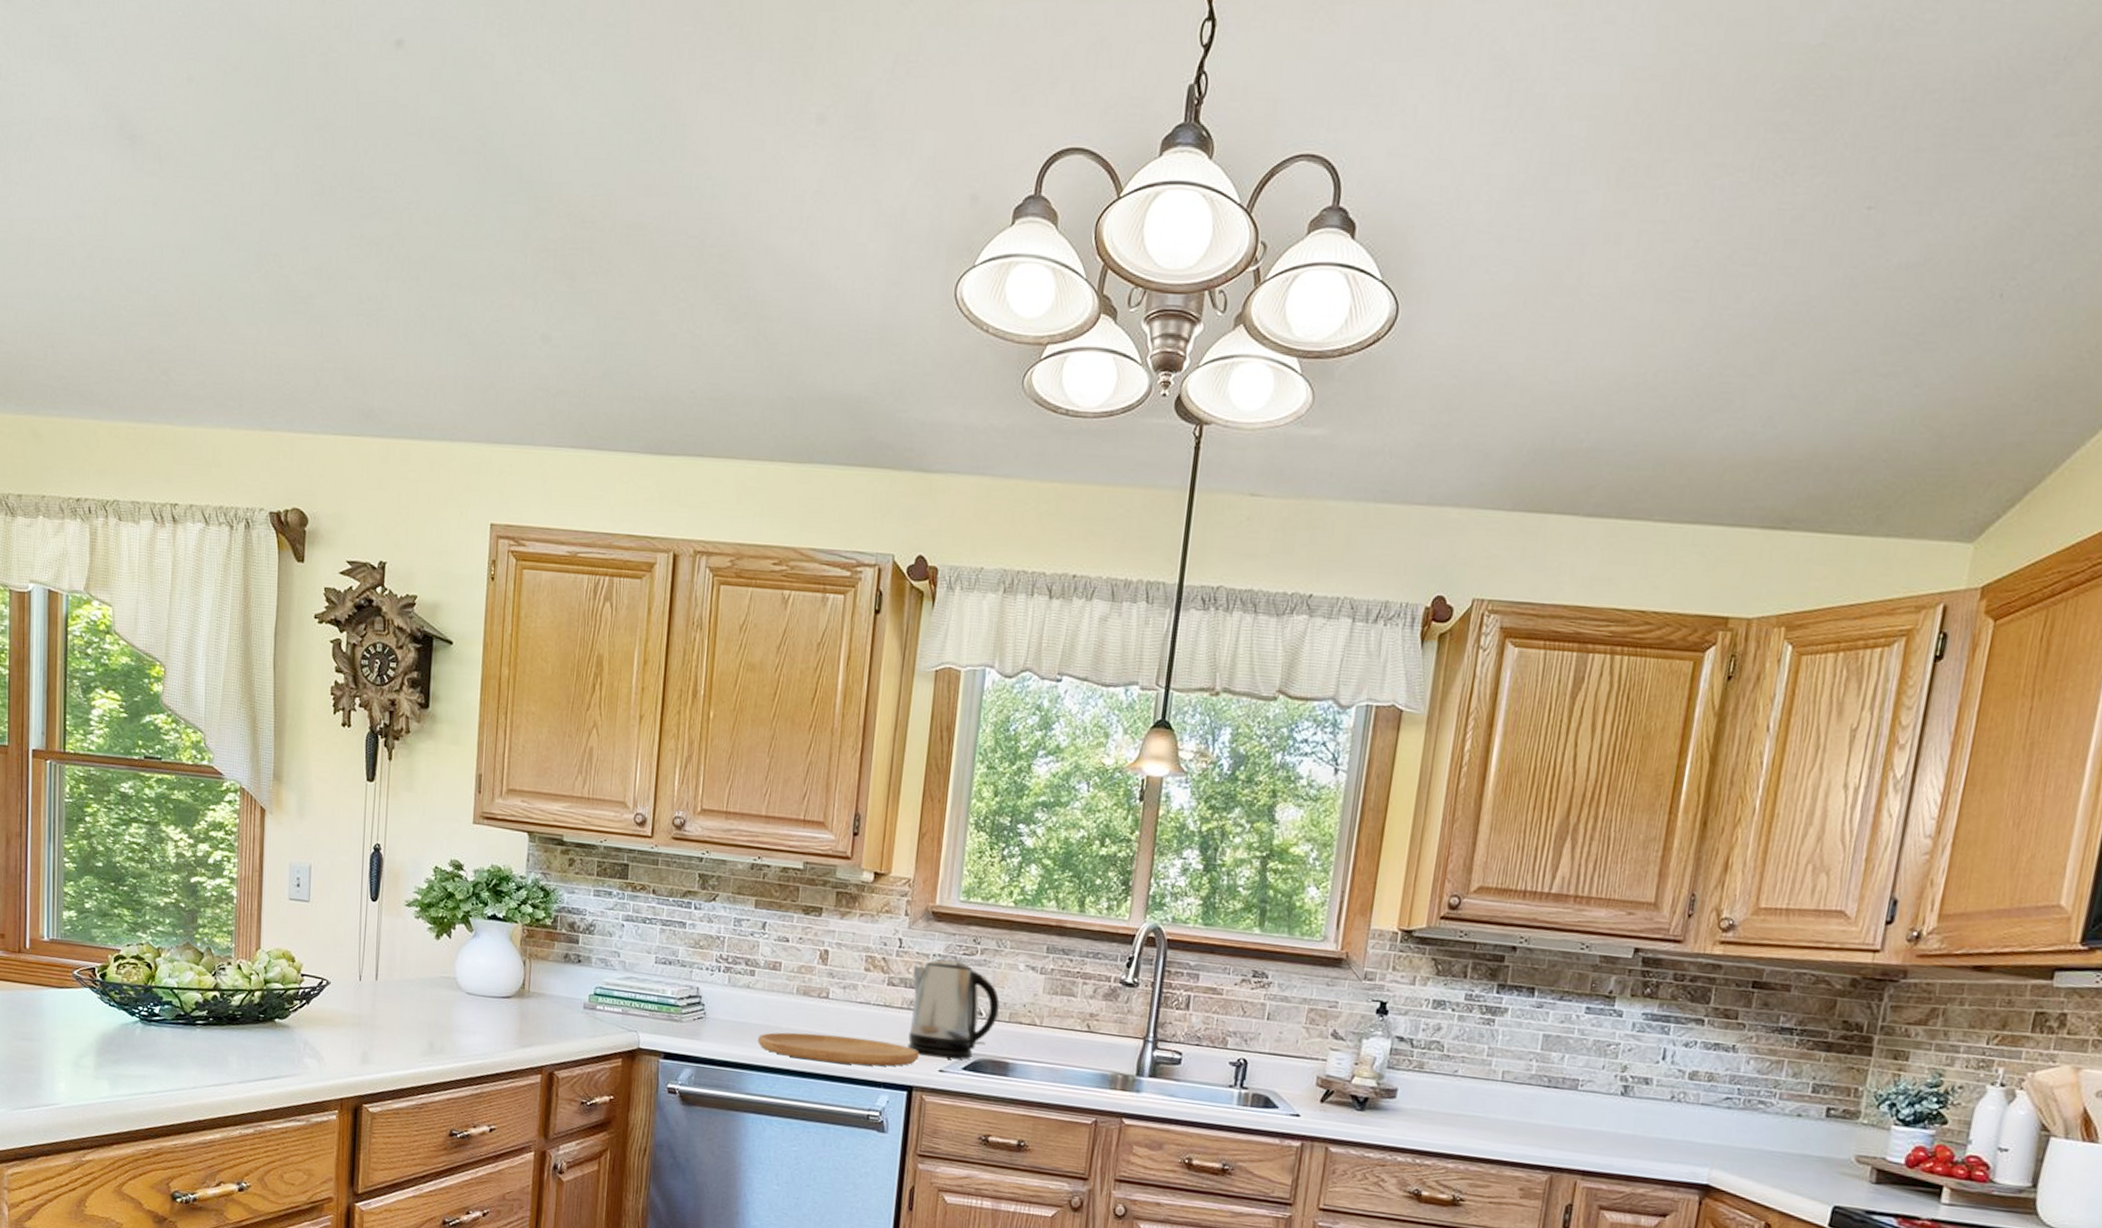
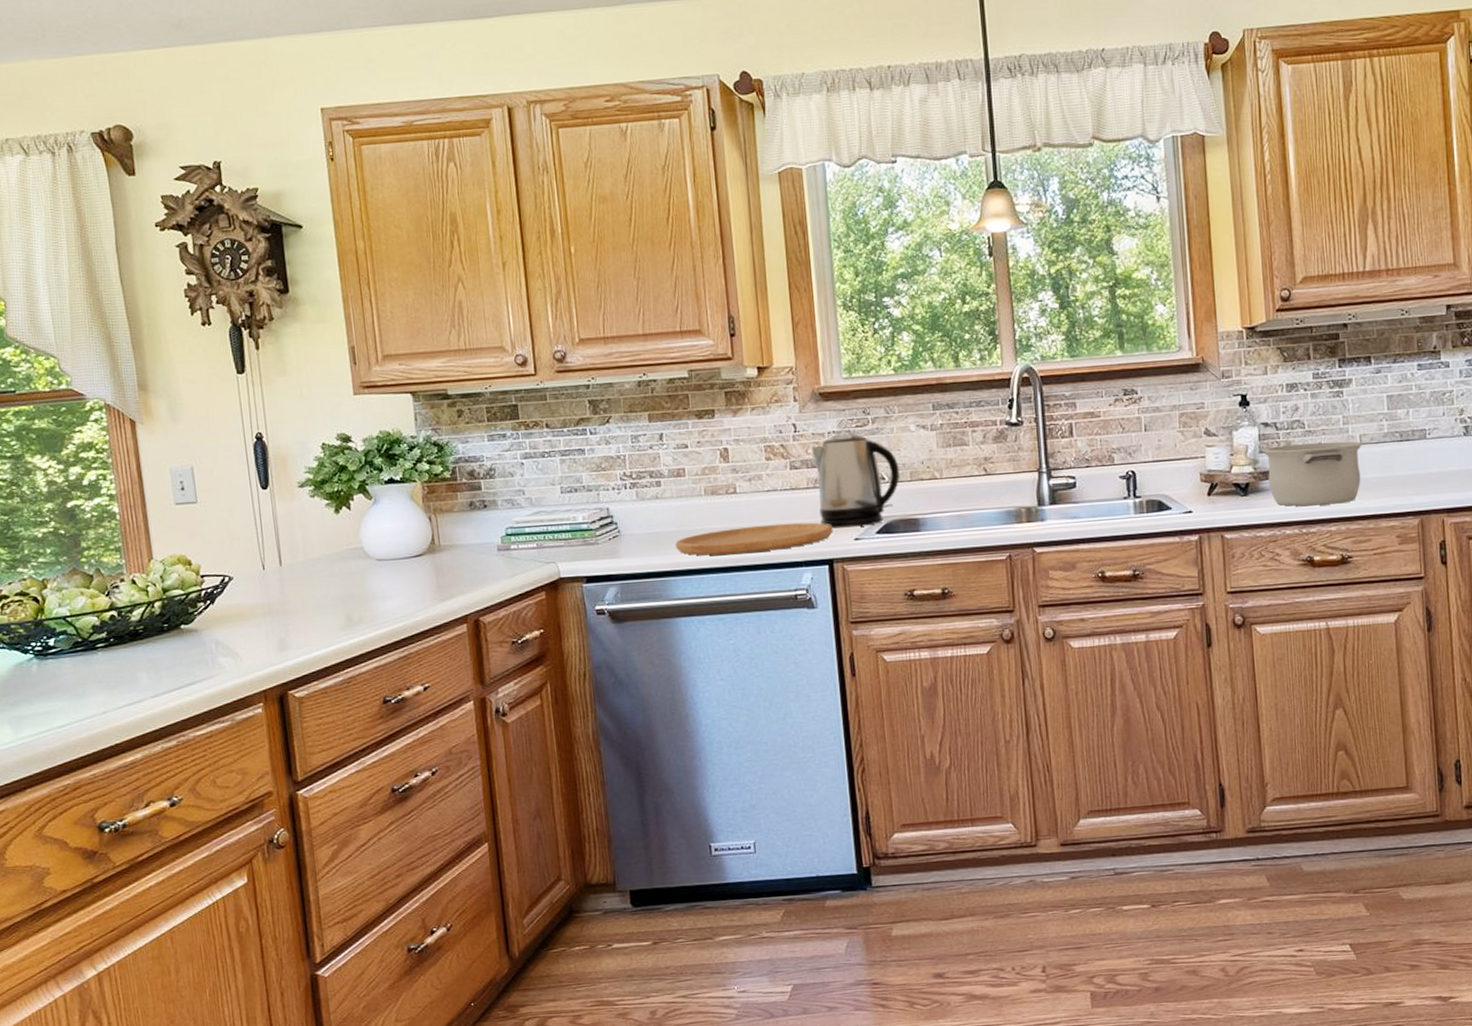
cooking pot: none [1389,1063,1504,1141] -> present [1262,441,1363,507]

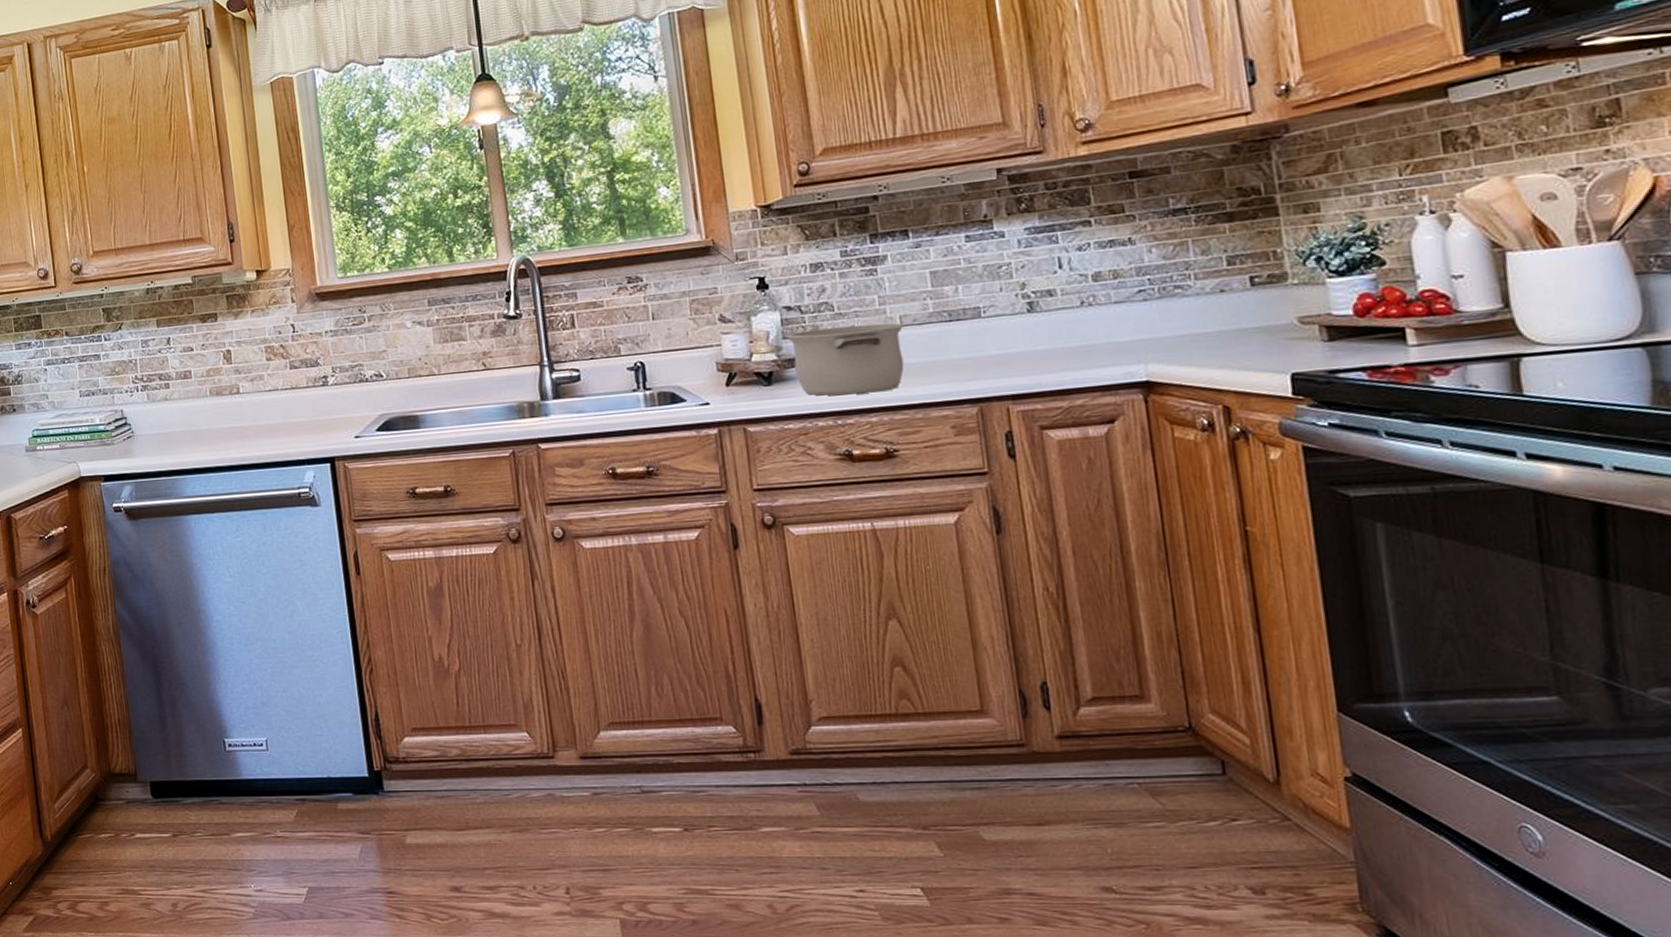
cutting board: present [676,522,833,556] -> none [184,421,334,455]
kettle: present [811,434,900,529] -> none [309,332,398,427]

